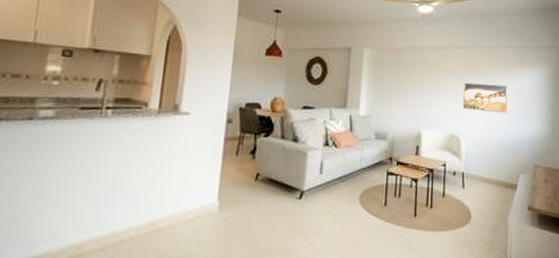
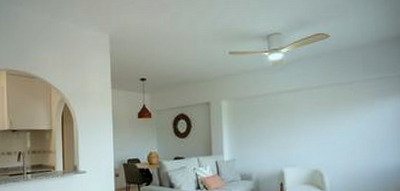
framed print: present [463,82,508,114] -> none [322,117,370,146]

